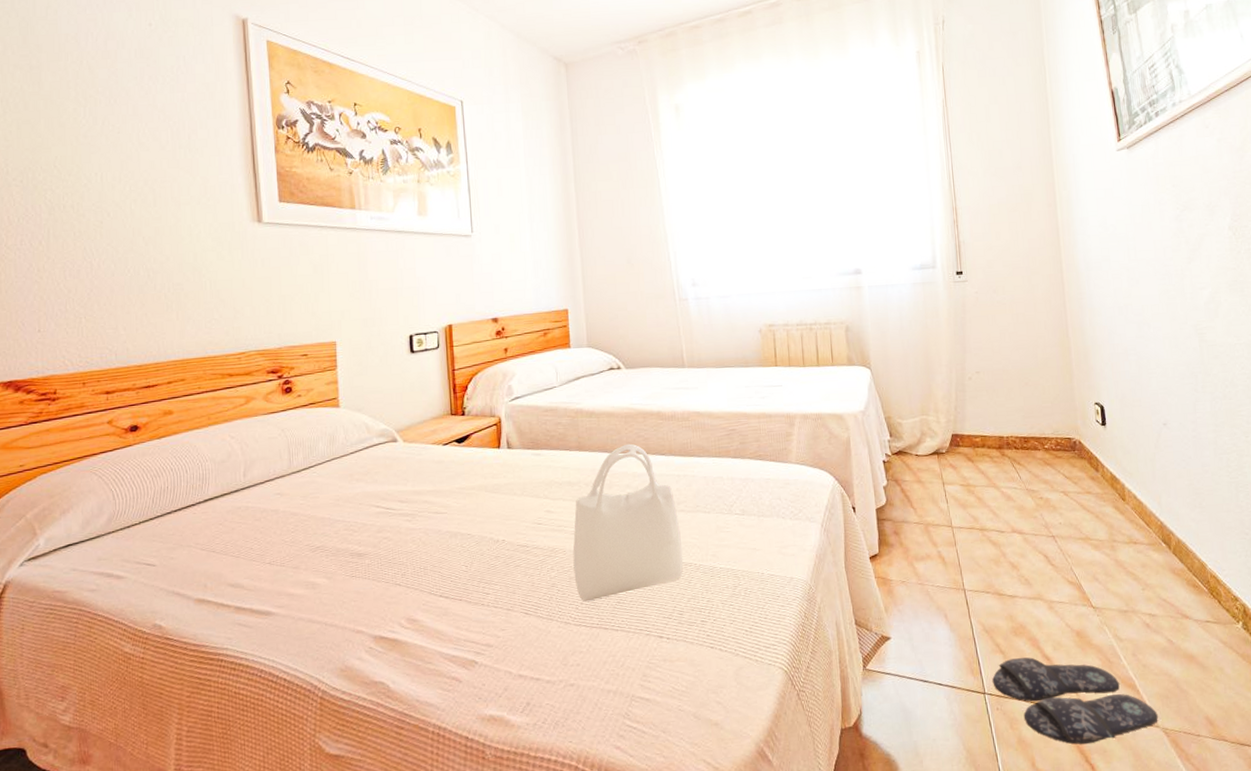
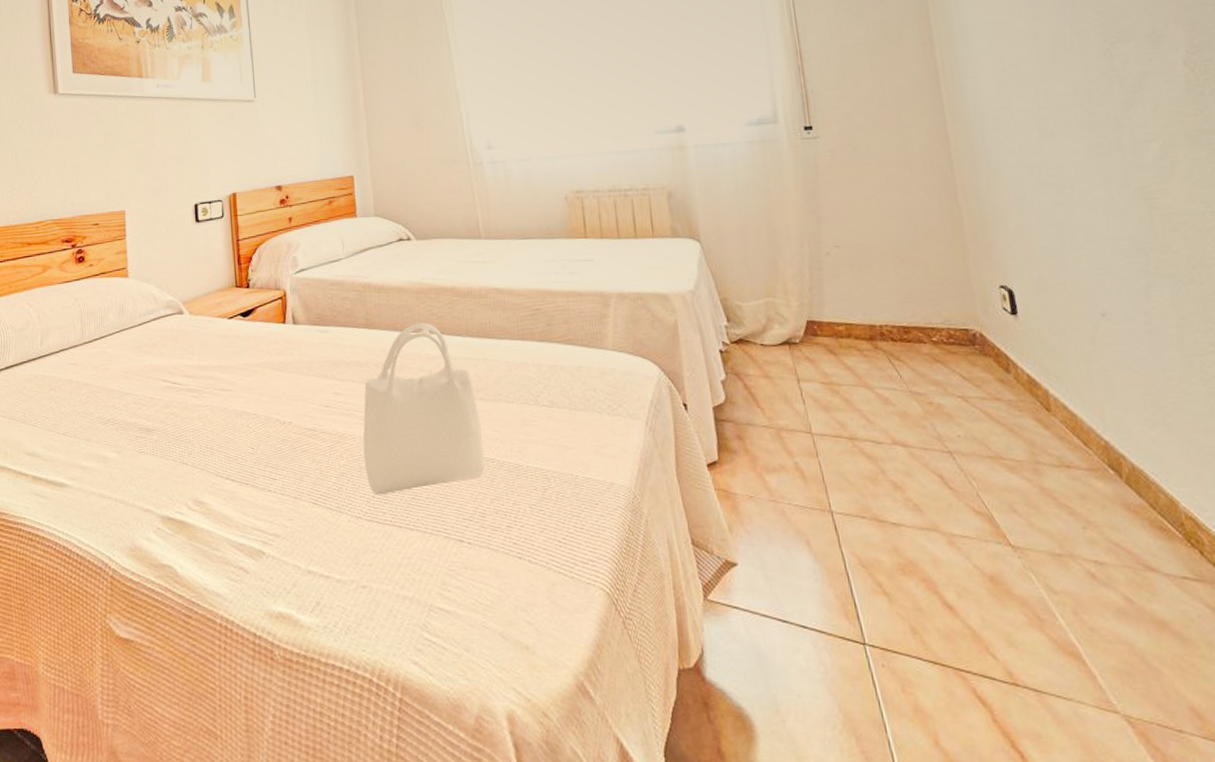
slippers: present [992,657,1158,744] -> none [874,604,1117,724]

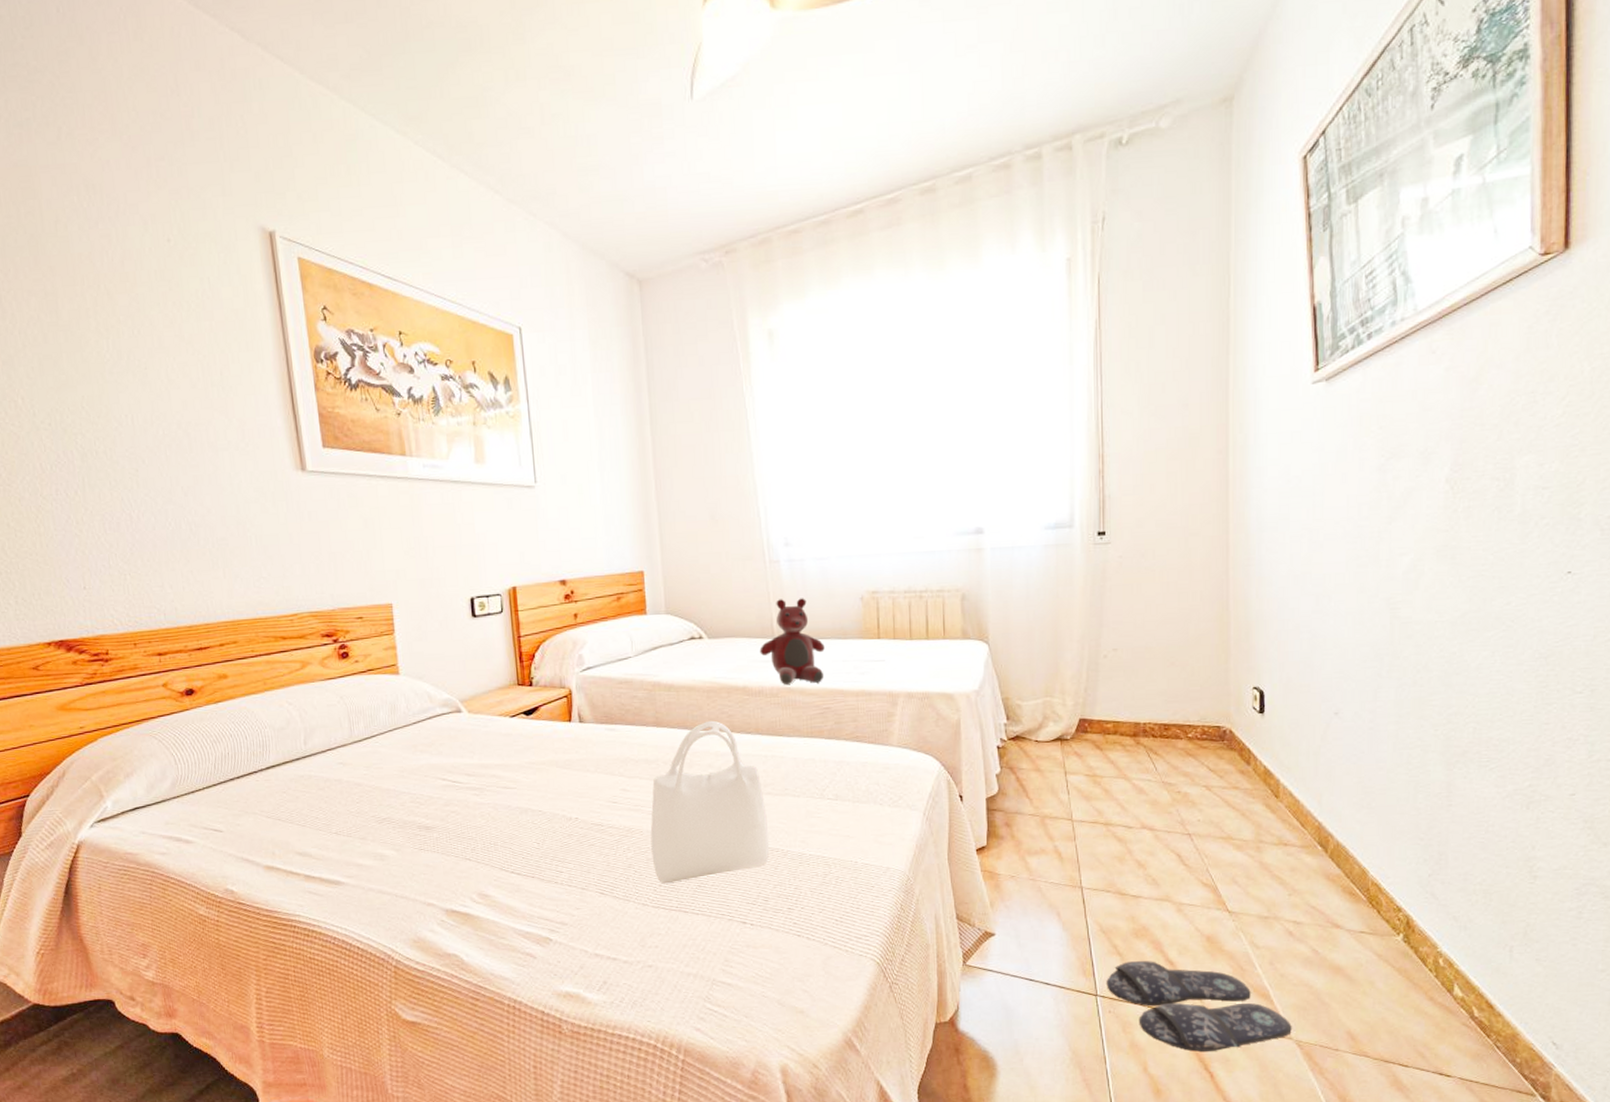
teddy bear: none [467,198,533,285] -> present [760,598,825,684]
slippers: none [874,604,1117,724] -> present [1107,961,1292,1052]

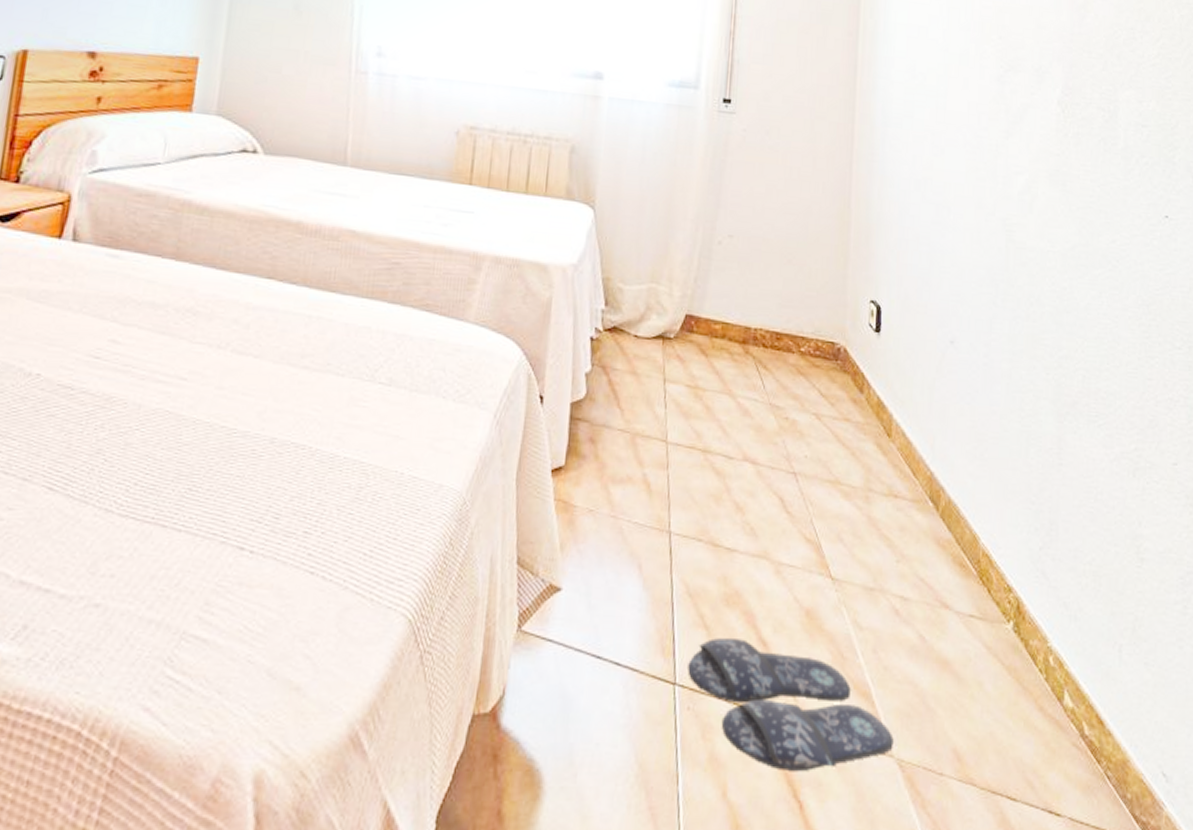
handbag: present [650,720,770,884] -> none [132,260,298,482]
teddy bear: present [760,598,825,684] -> none [325,118,405,230]

